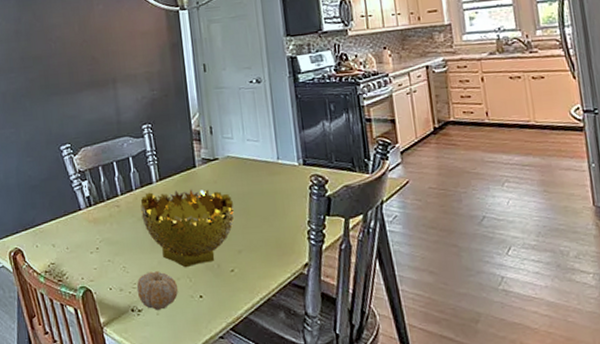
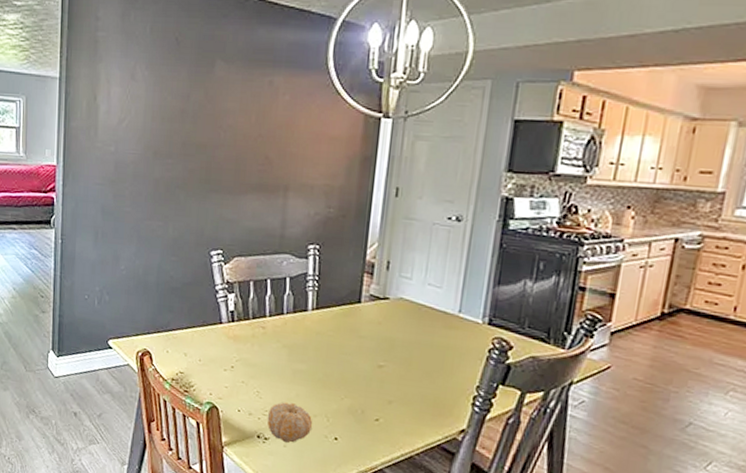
decorative bowl: present [140,188,235,268] -> none [288,320,395,407]

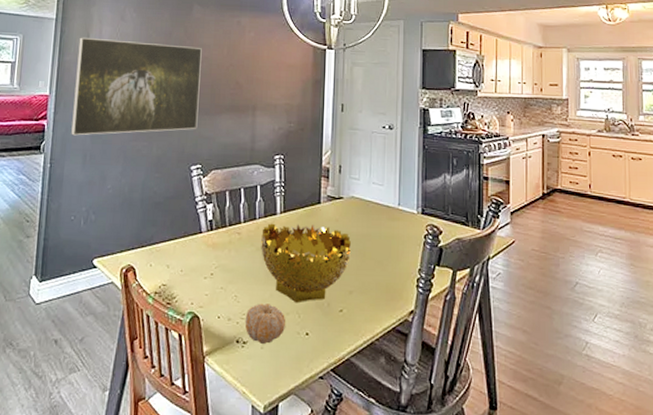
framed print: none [81,99,225,211] -> present [71,37,202,136]
decorative bowl: none [288,320,395,407] -> present [261,223,351,304]

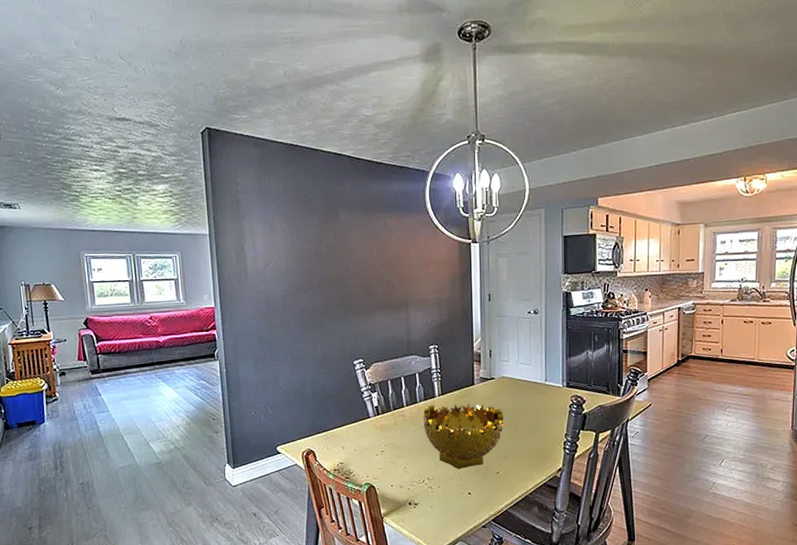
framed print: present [71,37,202,136] -> none [234,250,356,342]
fruit: present [245,303,285,344] -> none [414,472,450,504]

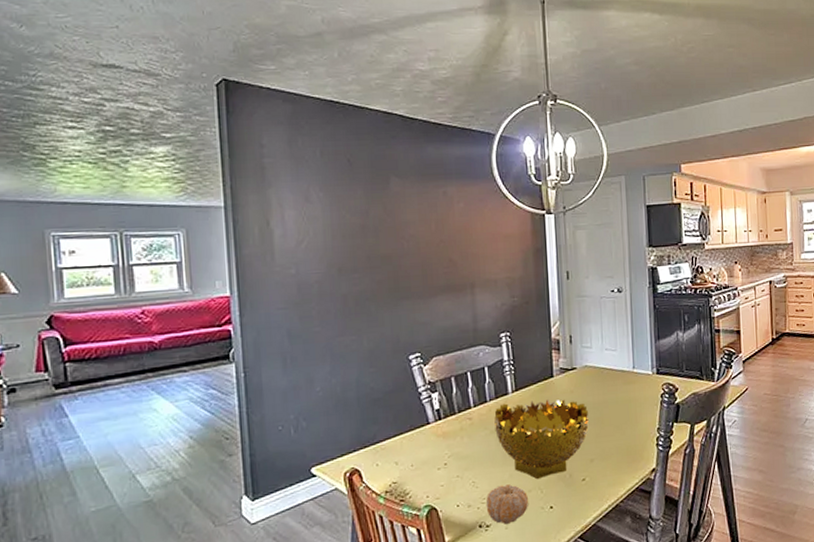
fruit: none [414,472,450,504] -> present [486,484,528,524]

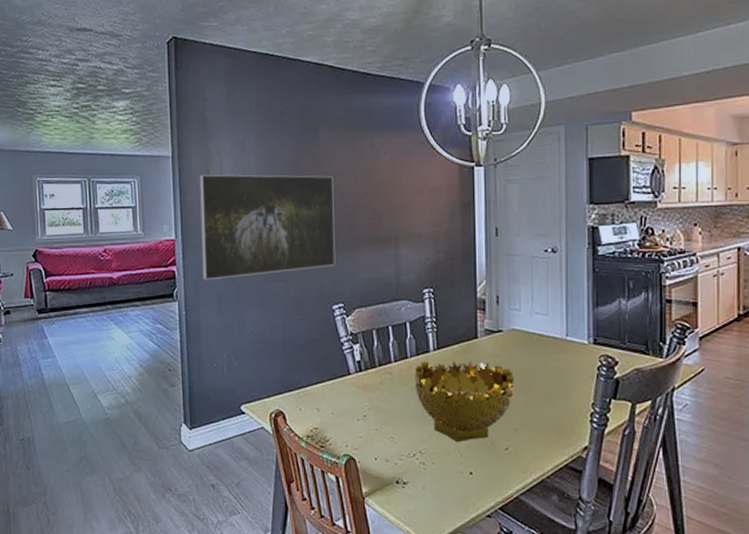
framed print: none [258,225,411,339] -> present [199,174,336,281]
fruit: present [486,484,528,524] -> none [403,444,447,484]

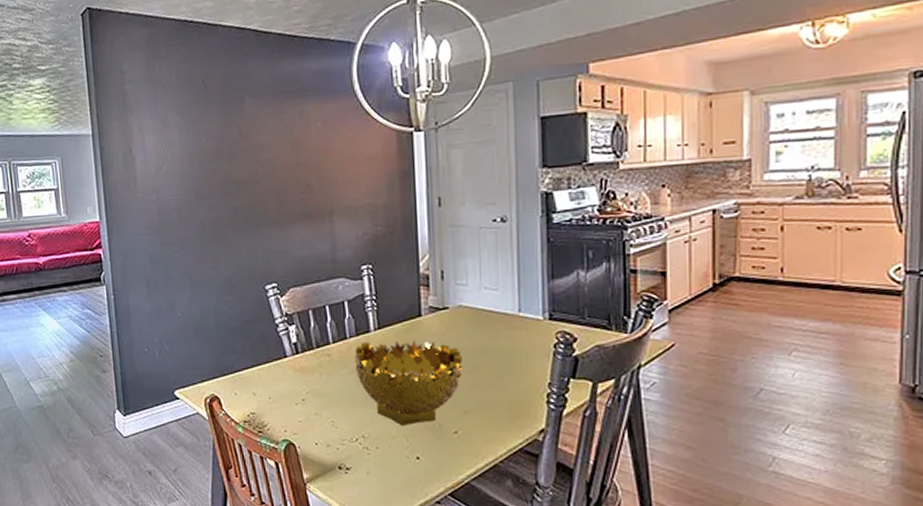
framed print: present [199,174,336,281] -> none [121,148,267,263]

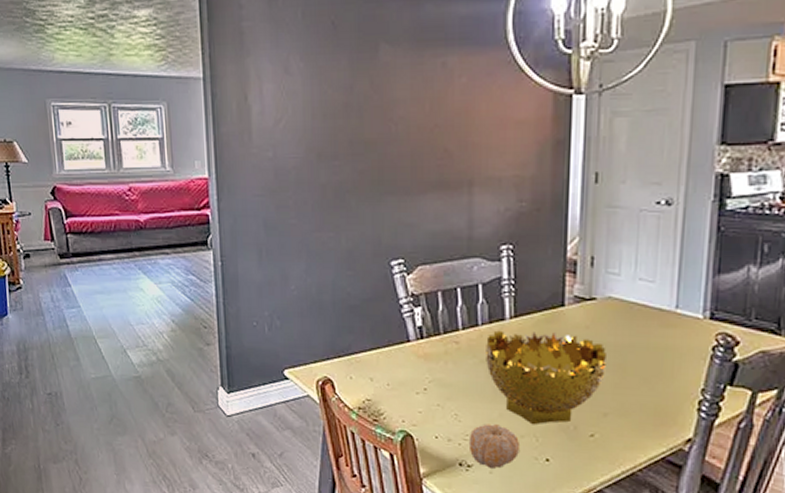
fruit: none [345,428,392,469] -> present [468,424,519,468]

